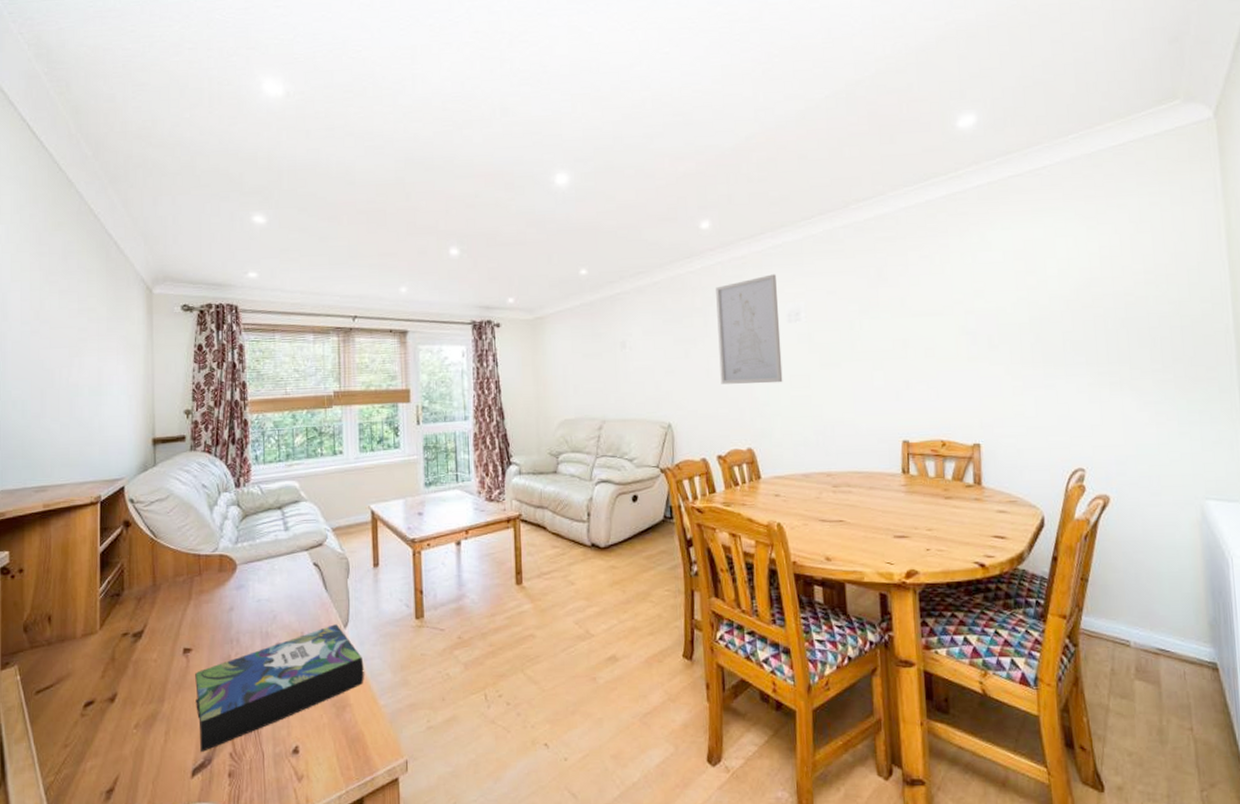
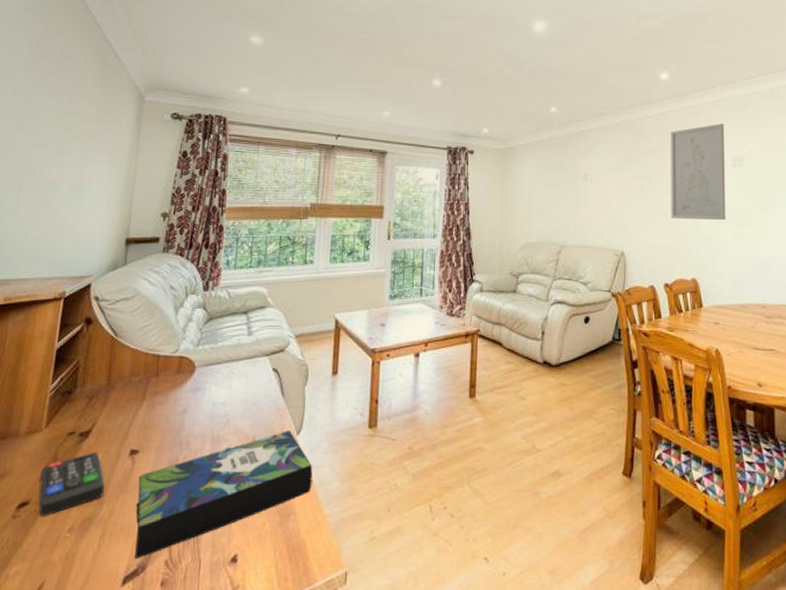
remote control: none [101,651,163,714] -> present [38,451,105,516]

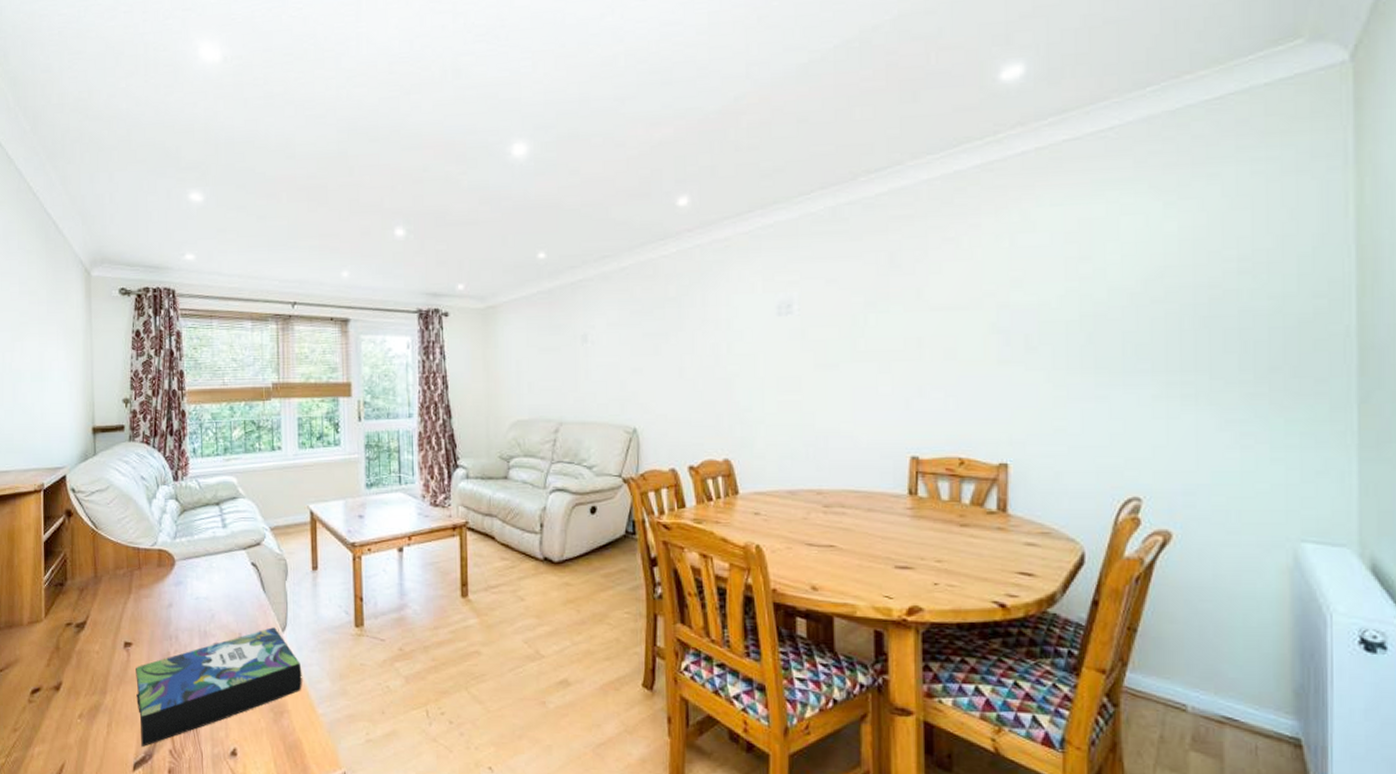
remote control: present [38,451,105,516] -> none [47,642,105,702]
wall art: present [671,123,726,221] -> none [693,259,769,386]

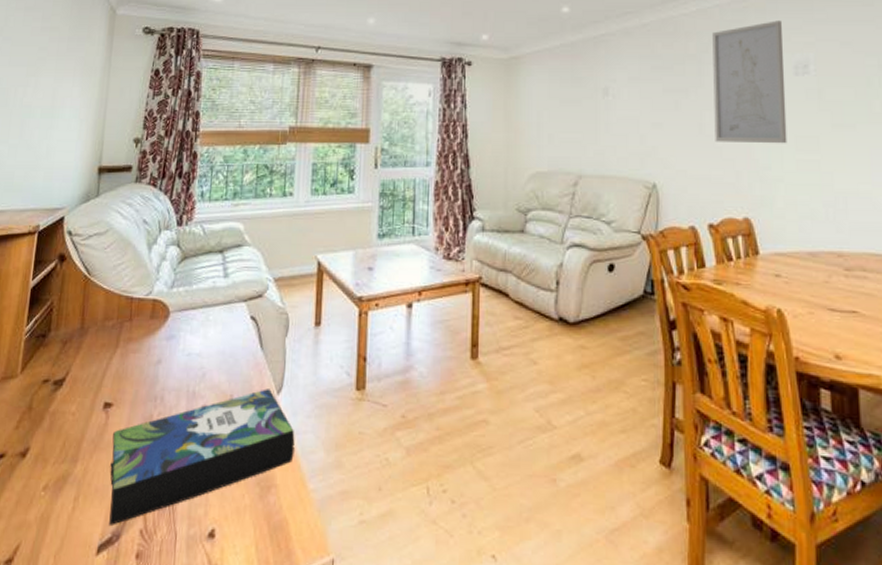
wall art: none [693,259,769,386] -> present [712,20,787,144]

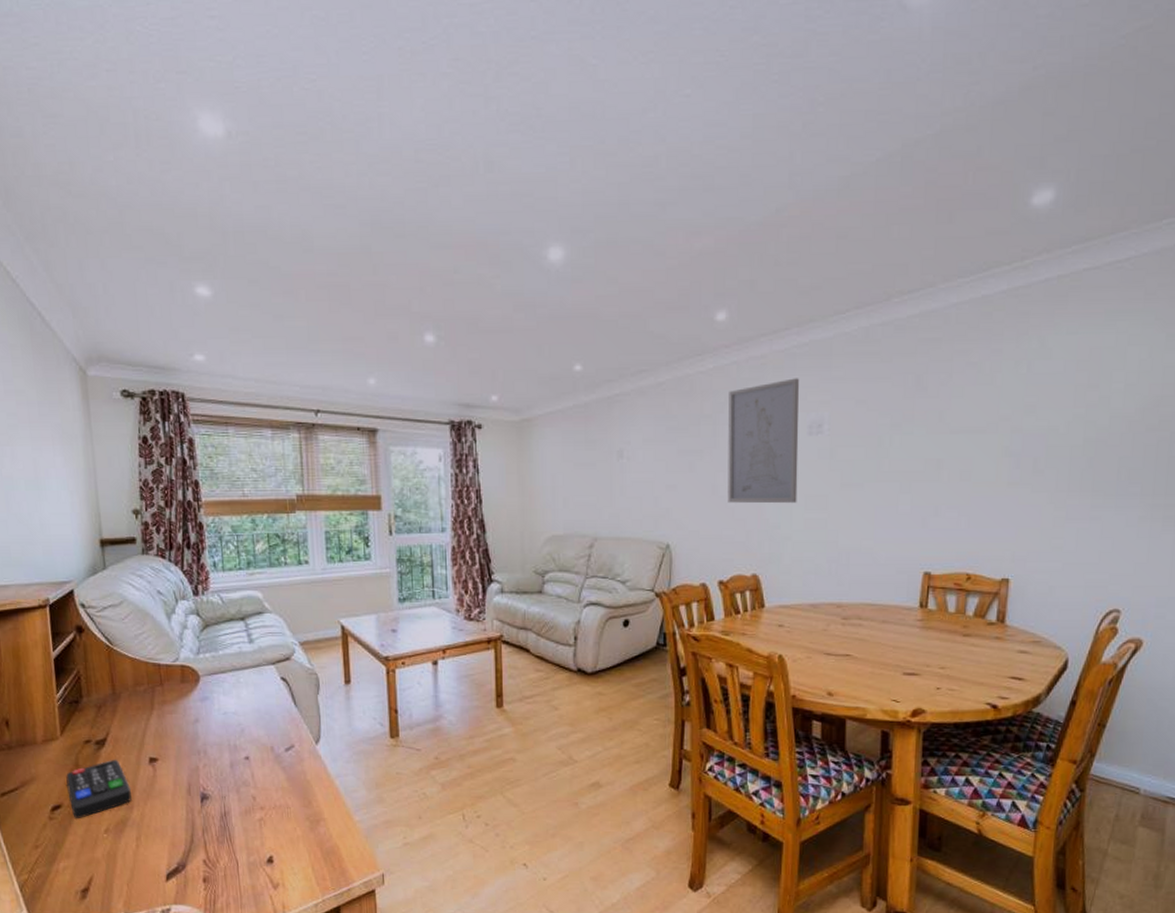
remote control: none [14,402,79,471] -> present [66,759,132,818]
book: present [109,389,295,525] -> none [163,740,338,858]

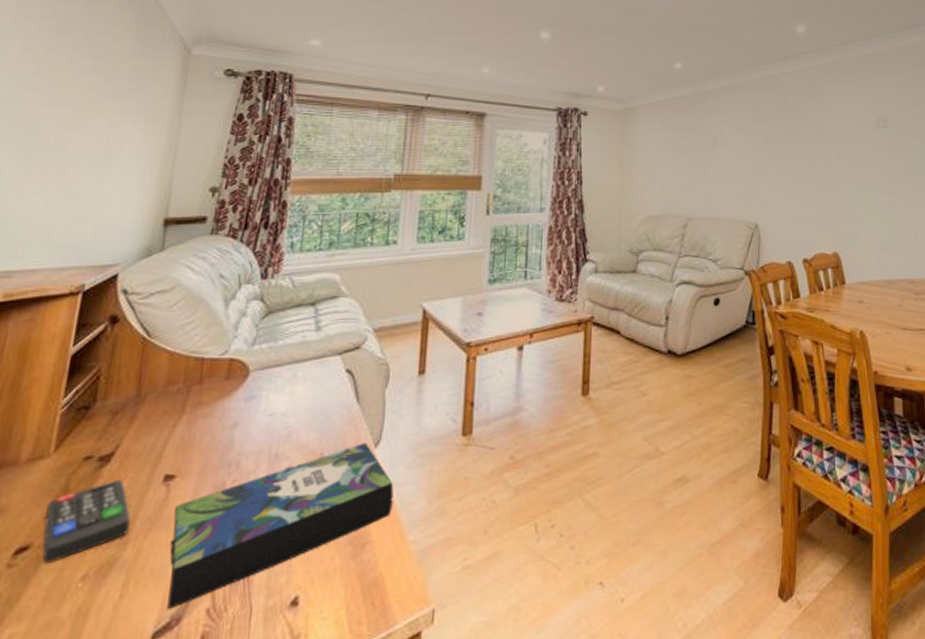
book: none [163,740,338,858] -> present [167,443,394,609]
wall art: present [727,378,799,504] -> none [808,81,870,188]

